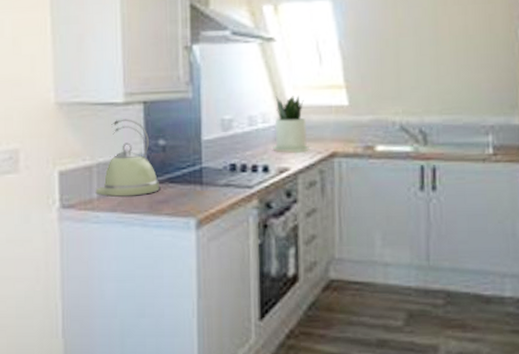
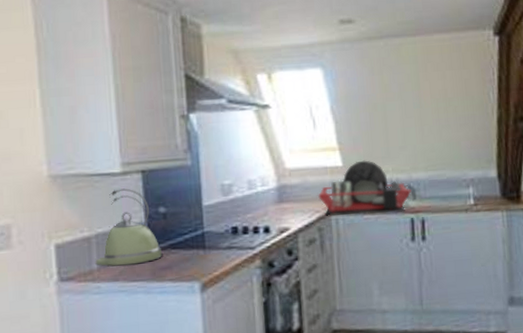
planter: present [273,95,309,153] -> none [273,159,308,214]
dish rack: none [321,100,423,159] -> present [318,160,412,216]

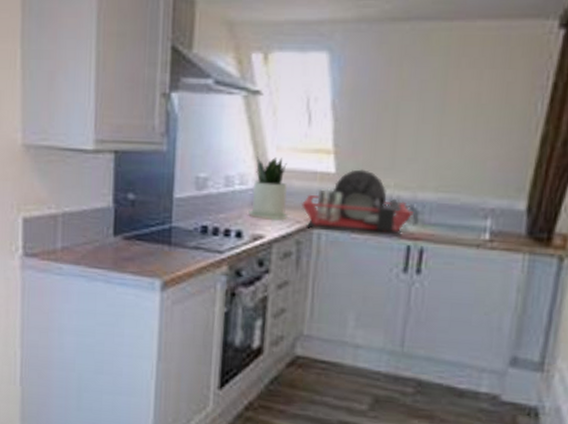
kettle: present [94,188,163,267] -> none [58,168,127,251]
planter: none [273,159,308,214] -> present [248,157,288,220]

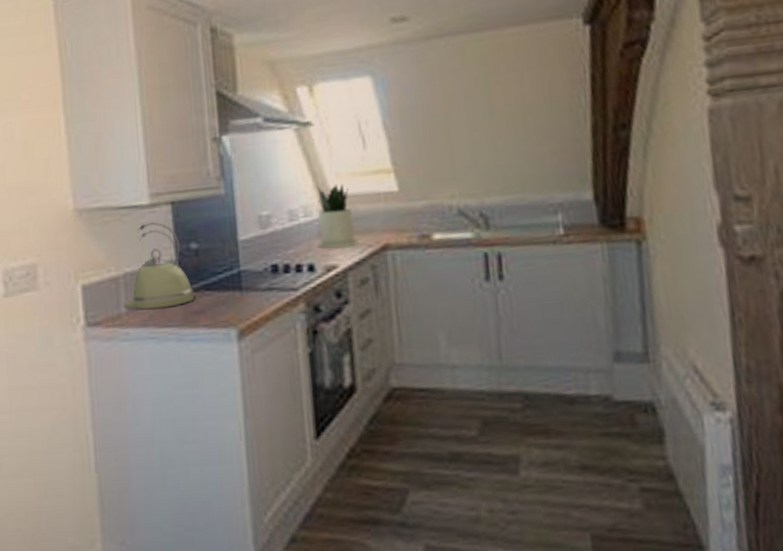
kettle: none [58,168,127,251] -> present [122,222,196,311]
dish rack: present [302,169,414,238] -> none [370,183,484,251]

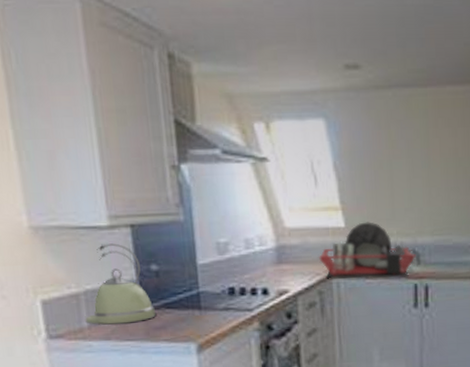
planter: present [317,184,358,249] -> none [271,218,308,275]
dish rack: none [370,183,484,251] -> present [319,222,416,279]

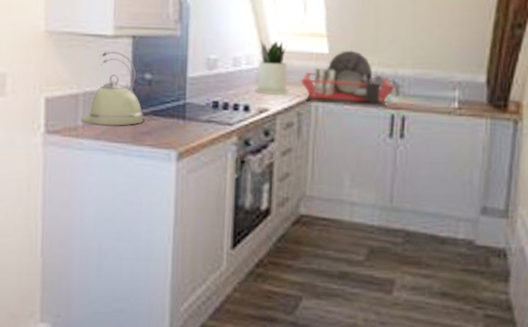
planter: none [271,218,308,275] -> present [254,40,289,95]

